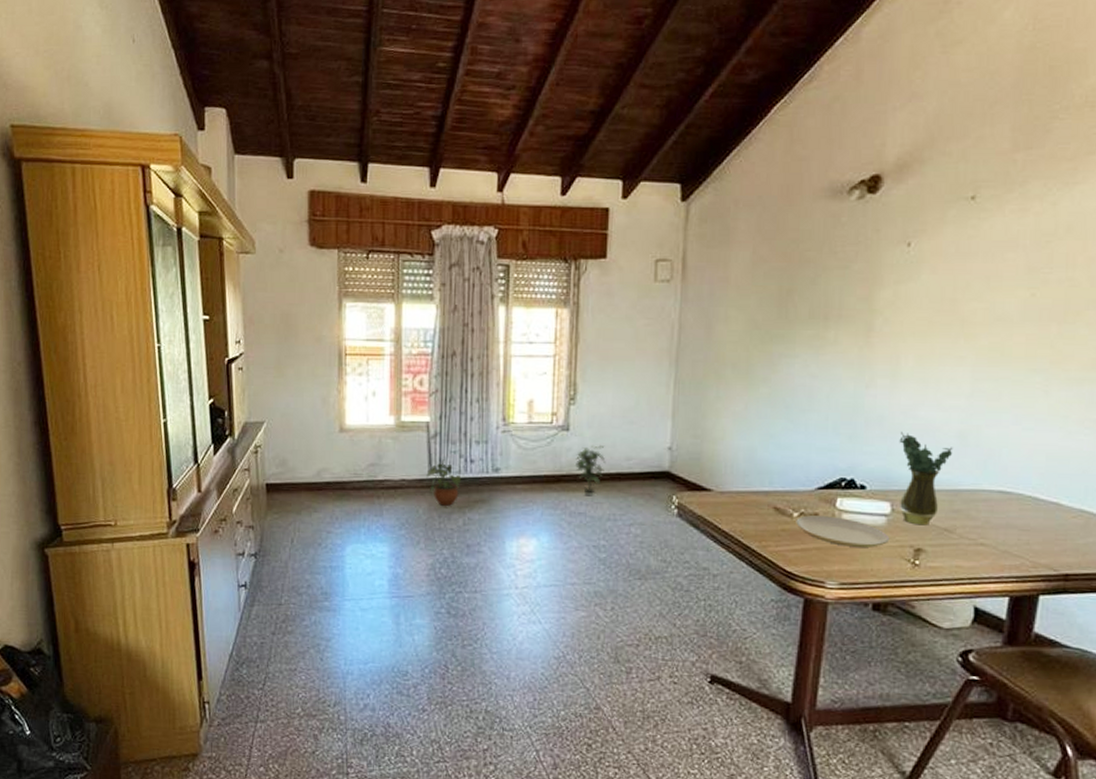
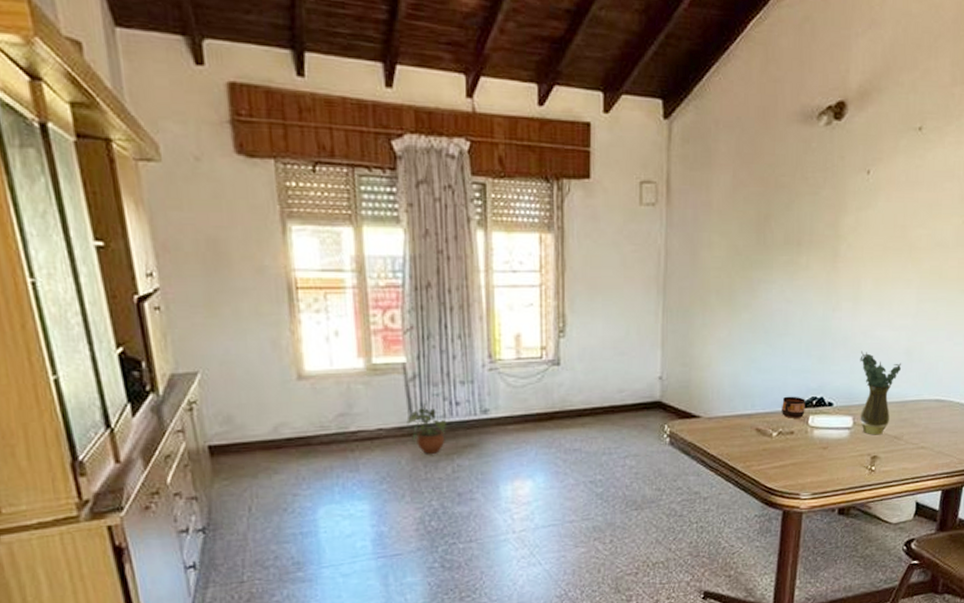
potted plant: present [576,445,606,495] -> none [568,378,599,431]
plate: present [796,515,890,548] -> none [775,433,852,460]
cup: none [804,475,832,499] -> present [782,396,805,418]

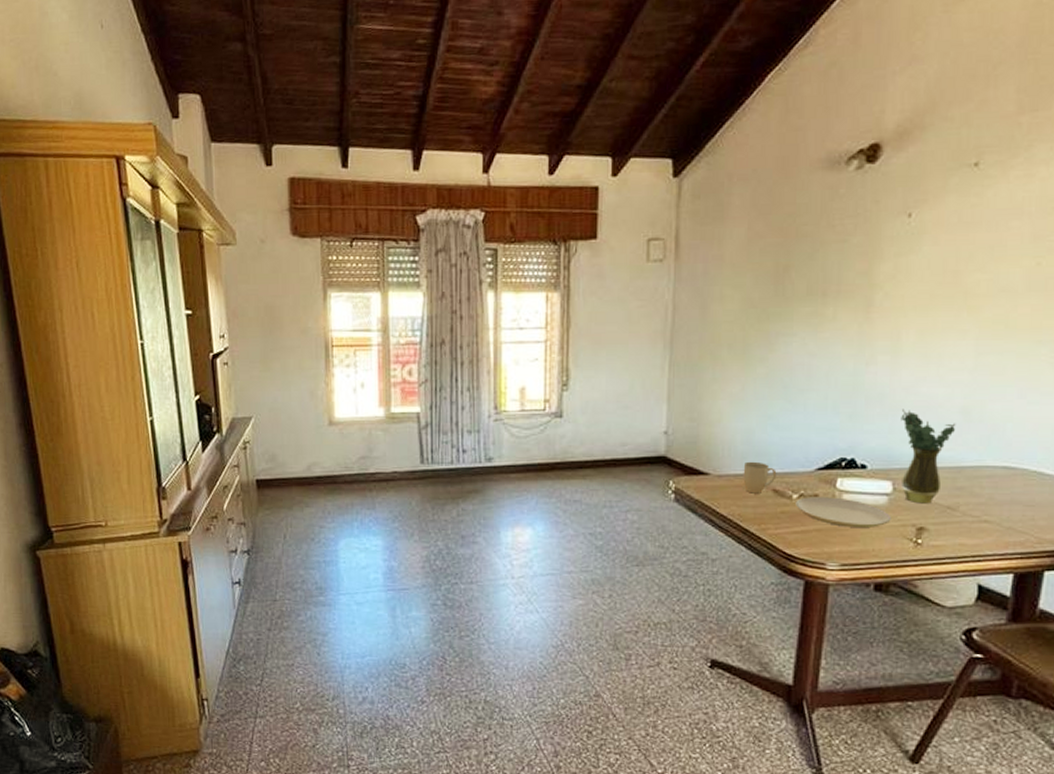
potted plant: present [406,403,448,454] -> none [418,450,454,497]
mug: none [730,403,759,434] -> present [743,461,777,494]
plate: none [775,433,852,460] -> present [795,497,892,527]
cup: present [782,396,805,418] -> none [804,456,832,480]

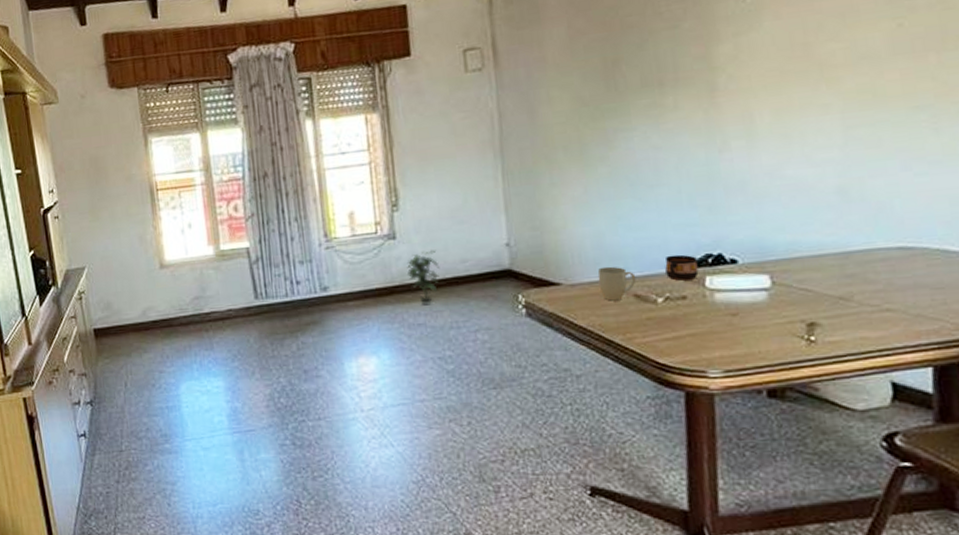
potted plant: none [570,431,601,482] -> present [407,250,440,304]
plate: present [795,497,892,527] -> none [661,297,776,329]
cup: none [804,456,832,480] -> present [665,254,699,281]
vase: present [901,409,956,504] -> none [768,195,835,297]

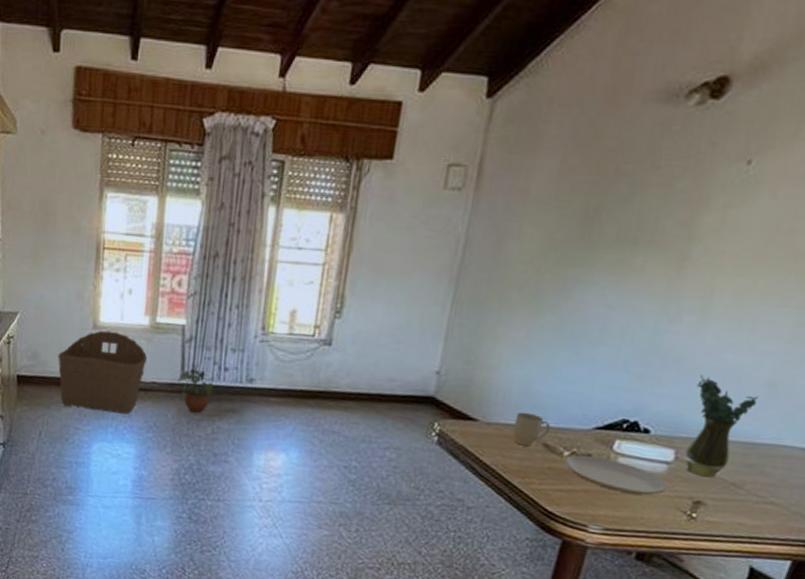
wicker basket: none [130,267,219,351] -> present [58,330,148,414]
potted plant: none [252,284,290,332] -> present [178,365,214,413]
potted plant: present [407,250,440,304] -> none [334,362,368,415]
plate: none [661,297,776,329] -> present [565,455,668,495]
cup: present [665,254,699,281] -> none [579,413,613,441]
vase: none [768,195,835,297] -> present [684,374,759,478]

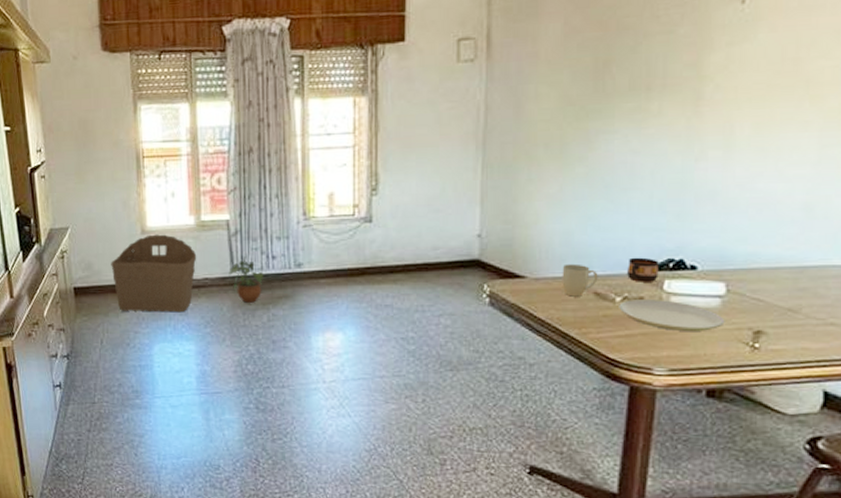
cup: none [579,413,613,441] -> present [627,257,659,282]
vase: present [684,374,759,478] -> none [734,206,798,306]

